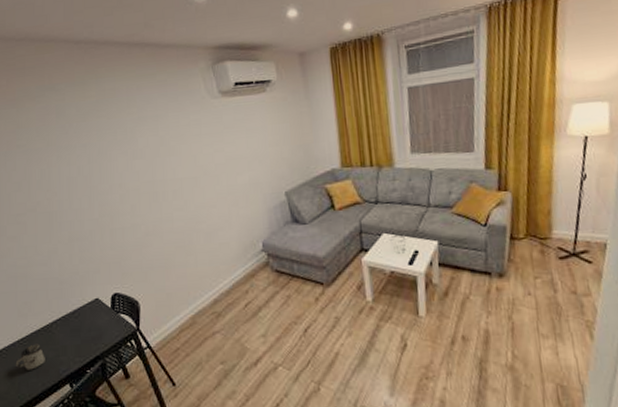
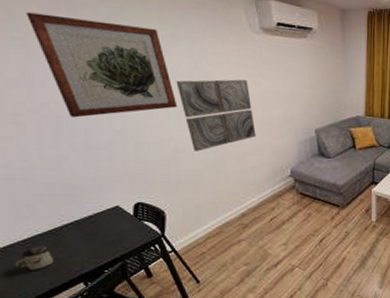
wall art: none [28,114,147,212] -> present [27,12,178,118]
wall art: none [144,148,222,233] -> present [176,79,256,151]

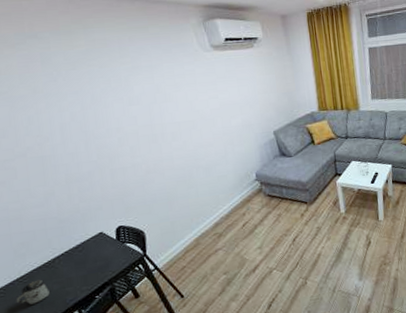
wall art: present [27,12,178,118] -> none [9,63,145,156]
wall art: present [176,79,256,151] -> none [141,95,219,170]

